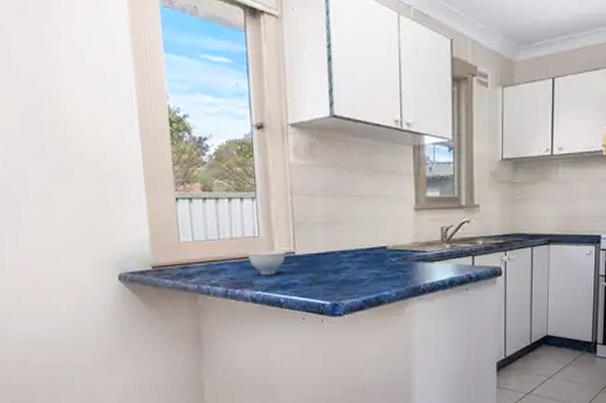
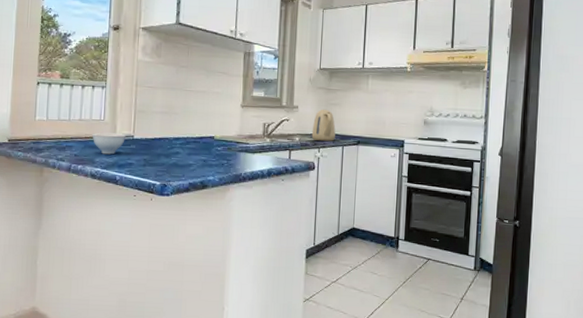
kettle: none [496,206,523,243] -> present [311,109,336,142]

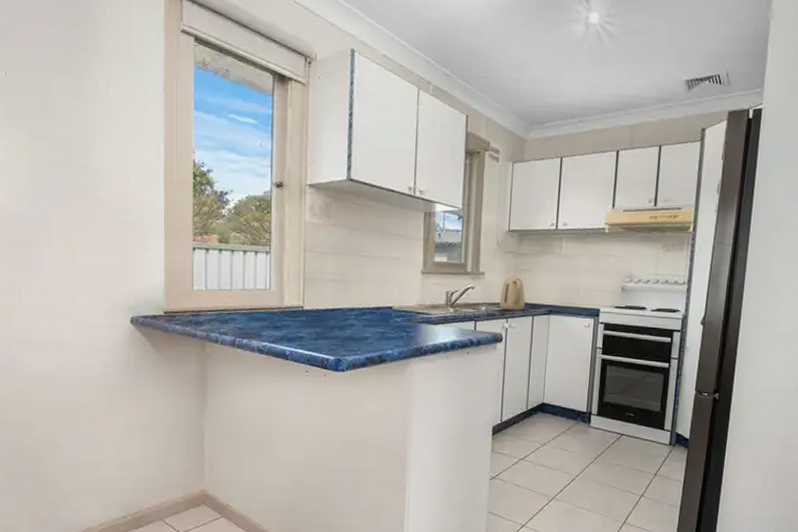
bowl: present [92,132,127,155] -> none [257,303,296,328]

